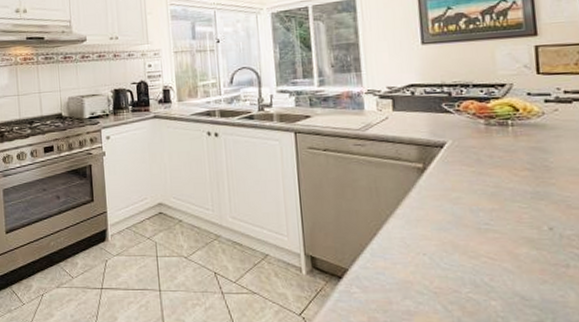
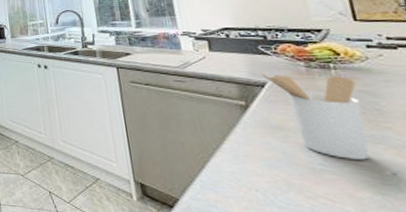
utensil holder: none [439,132,532,217] -> present [259,72,370,160]

